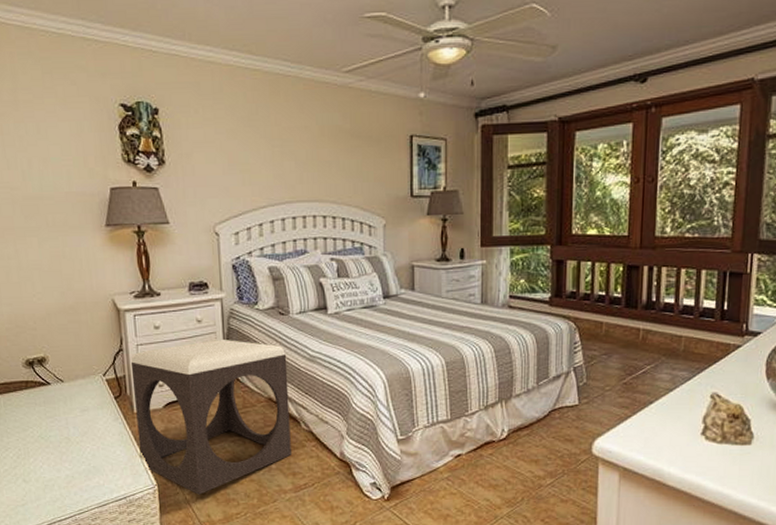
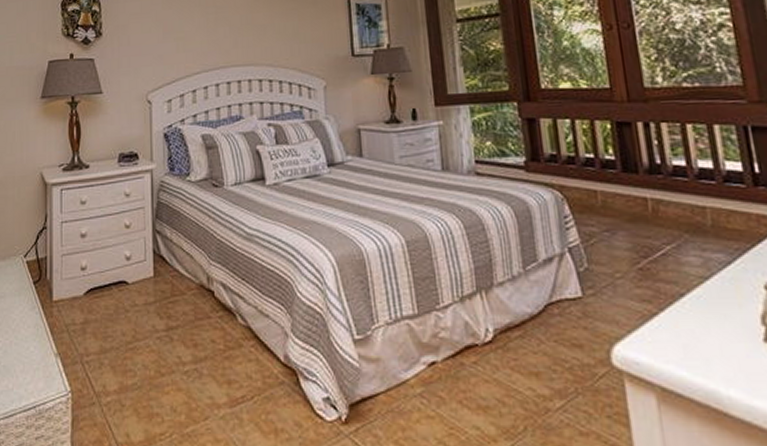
footstool: present [130,339,291,495] -> none [53,214,226,406]

